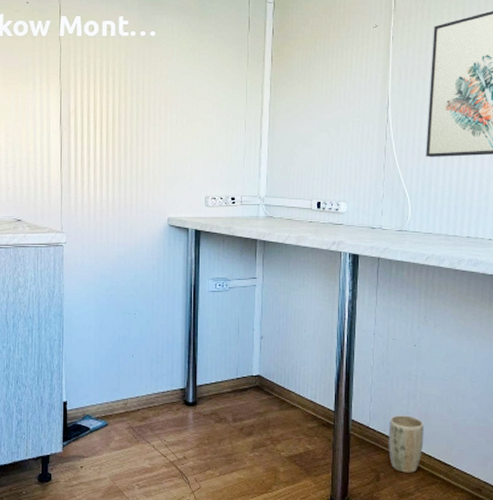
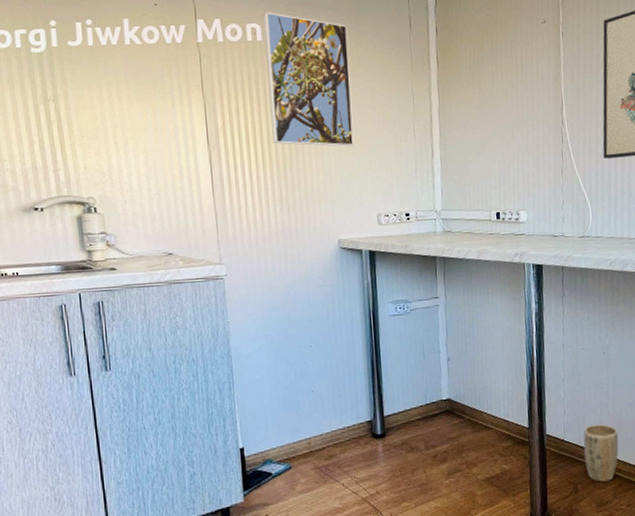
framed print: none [117,11,192,133] -> present [263,12,354,147]

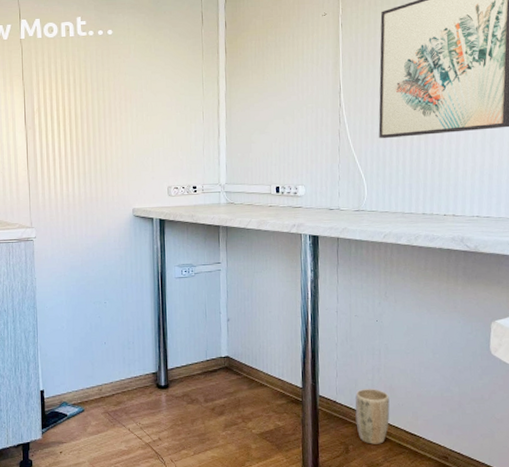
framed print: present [263,12,354,147] -> none [76,12,149,127]

